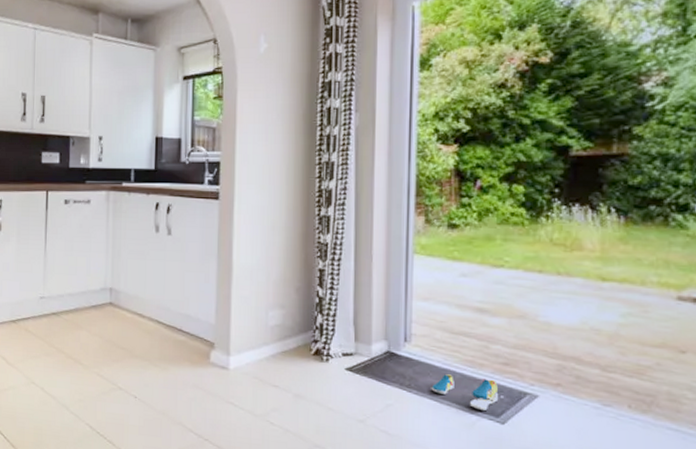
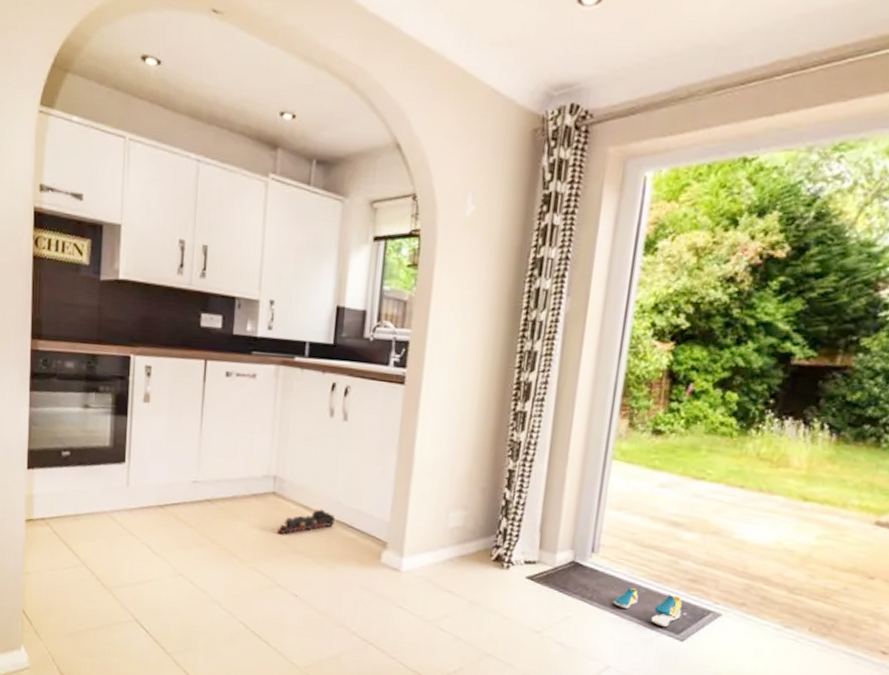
toy train: none [116,315,166,341] -> present [277,509,335,535]

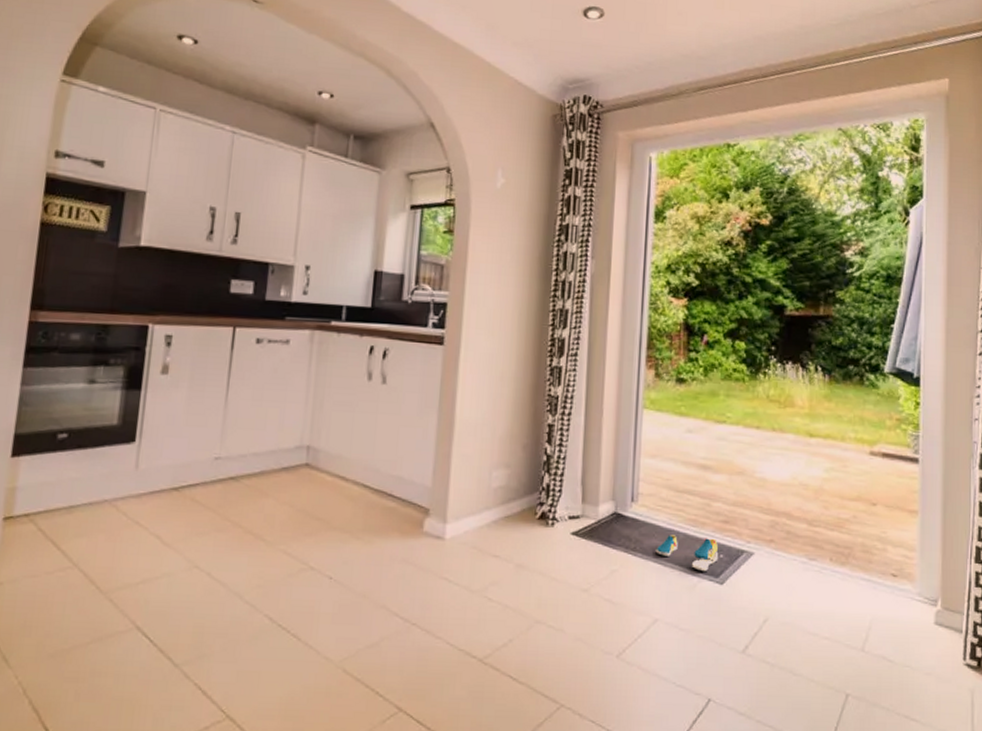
toy train: present [277,509,335,535] -> none [310,478,374,510]

